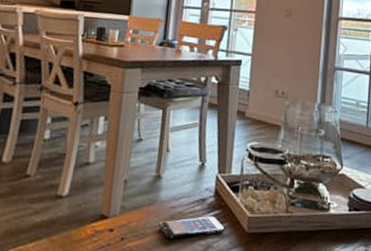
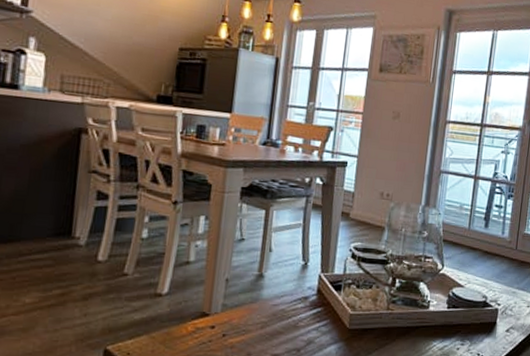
smartphone: present [159,216,225,239] -> none [261,313,327,335]

